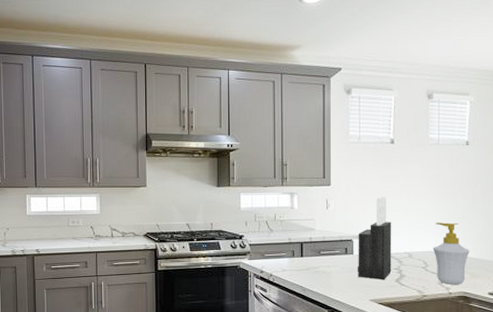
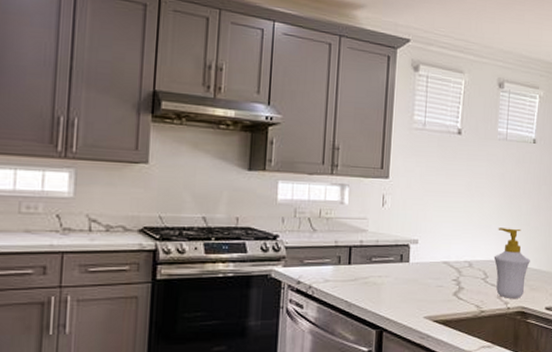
knife block: present [358,196,392,281] -> none [412,195,454,294]

